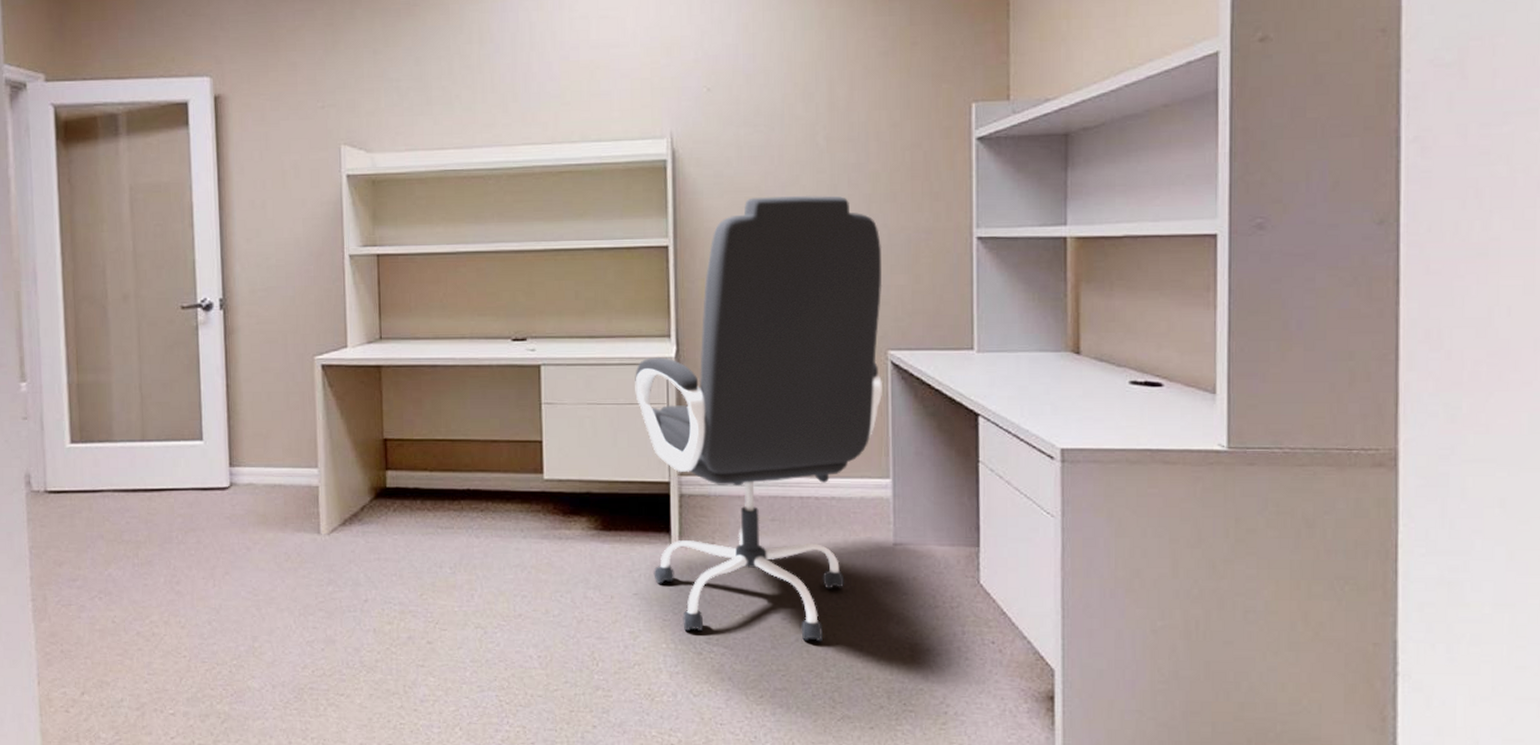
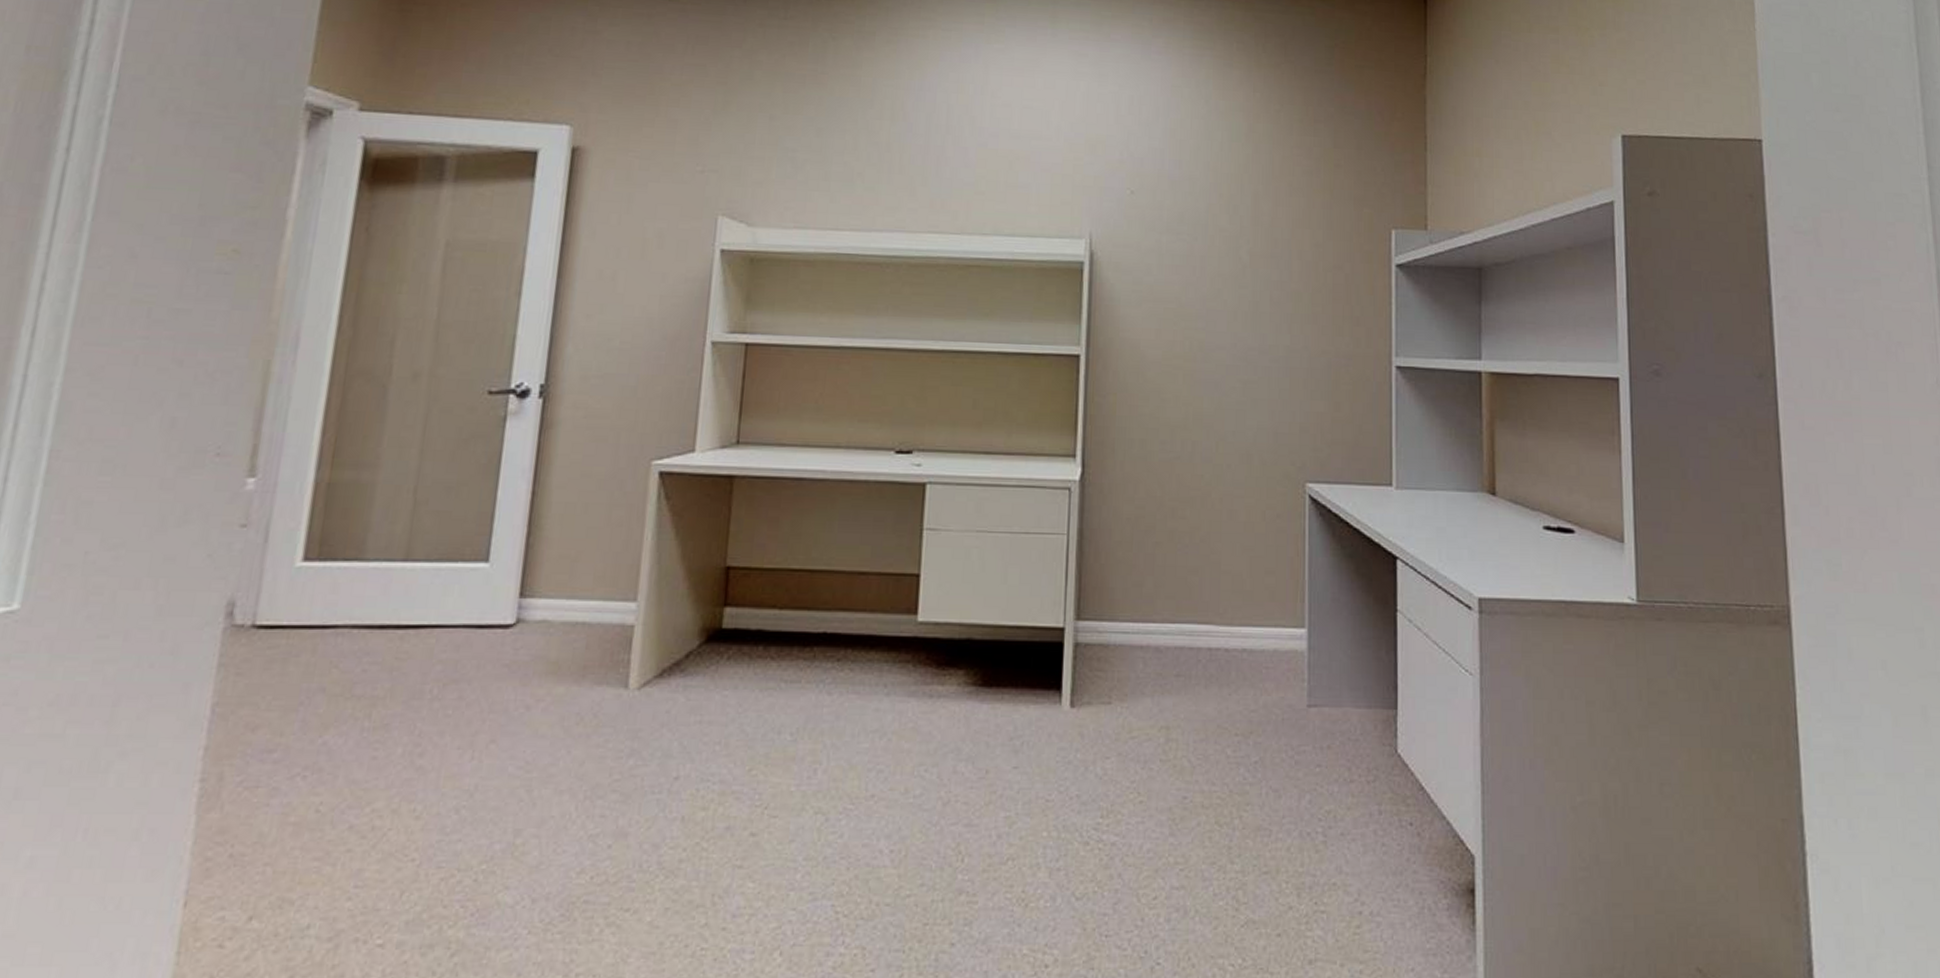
office chair: present [635,195,883,642] -> none [1032,308,1302,826]

